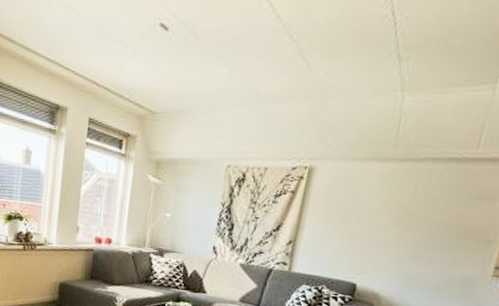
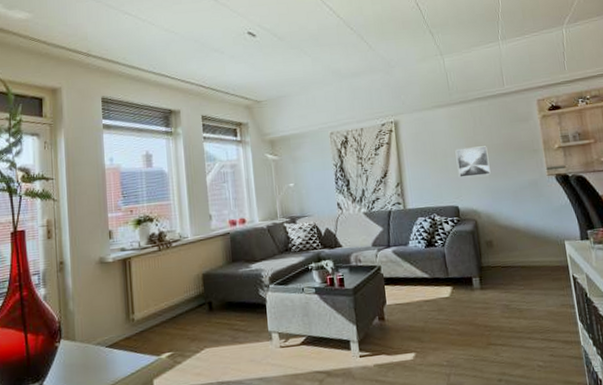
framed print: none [370,218,421,257] -> present [455,146,491,178]

